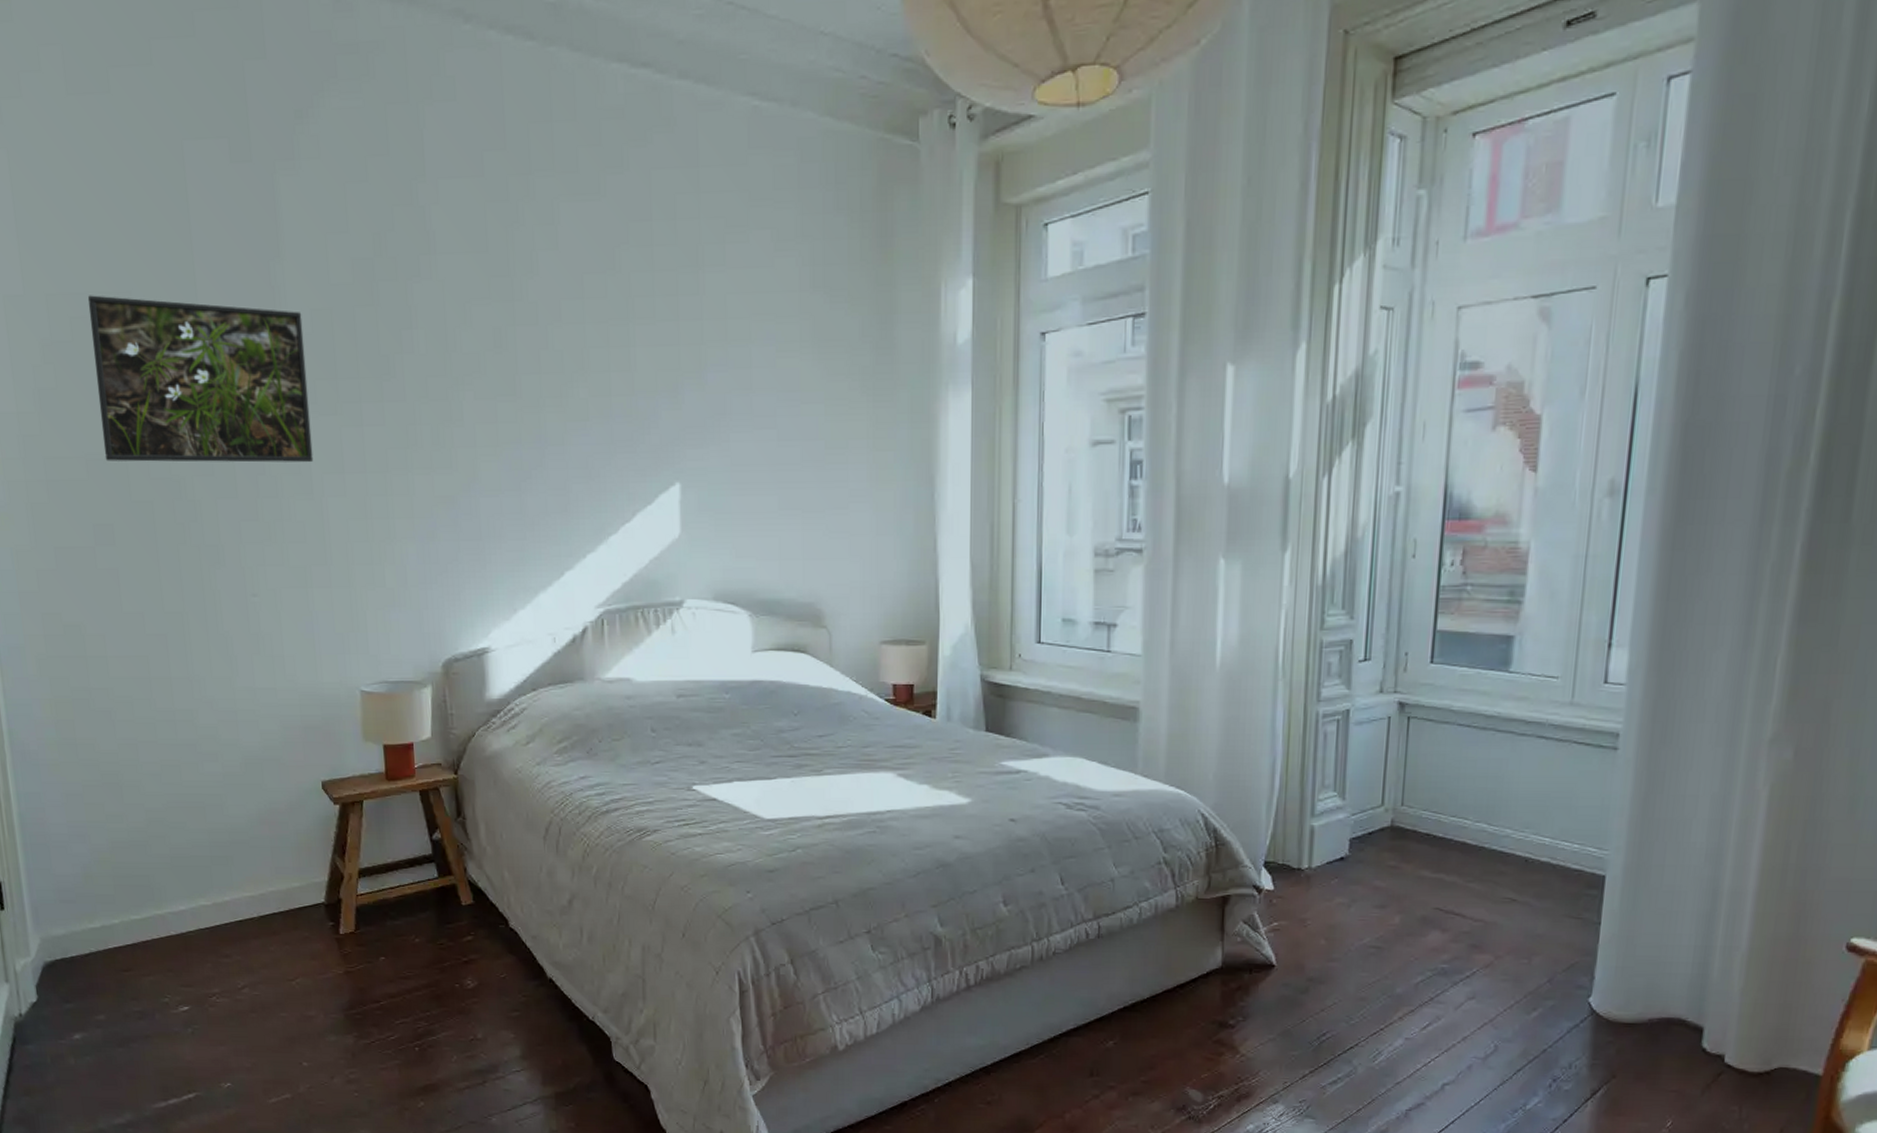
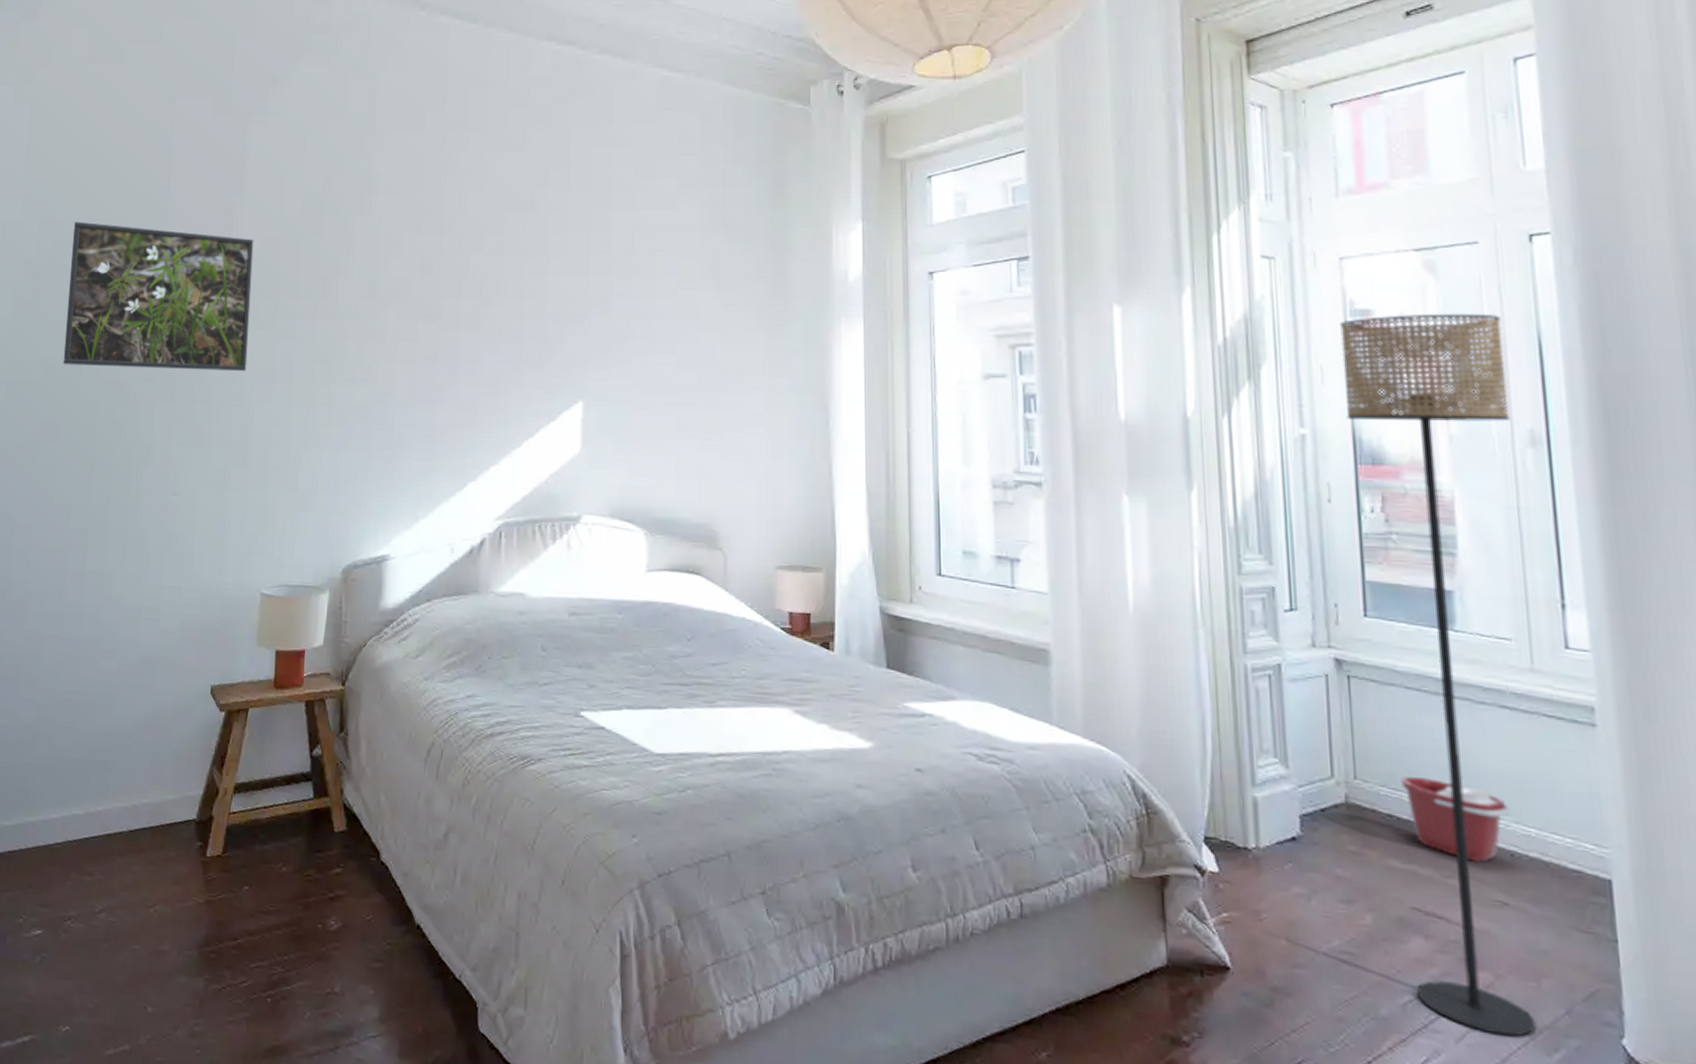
floor lamp: none [1428,363,1604,1002] -> present [1340,313,1536,1037]
bucket: none [1440,800,1530,868] -> present [1399,776,1509,862]

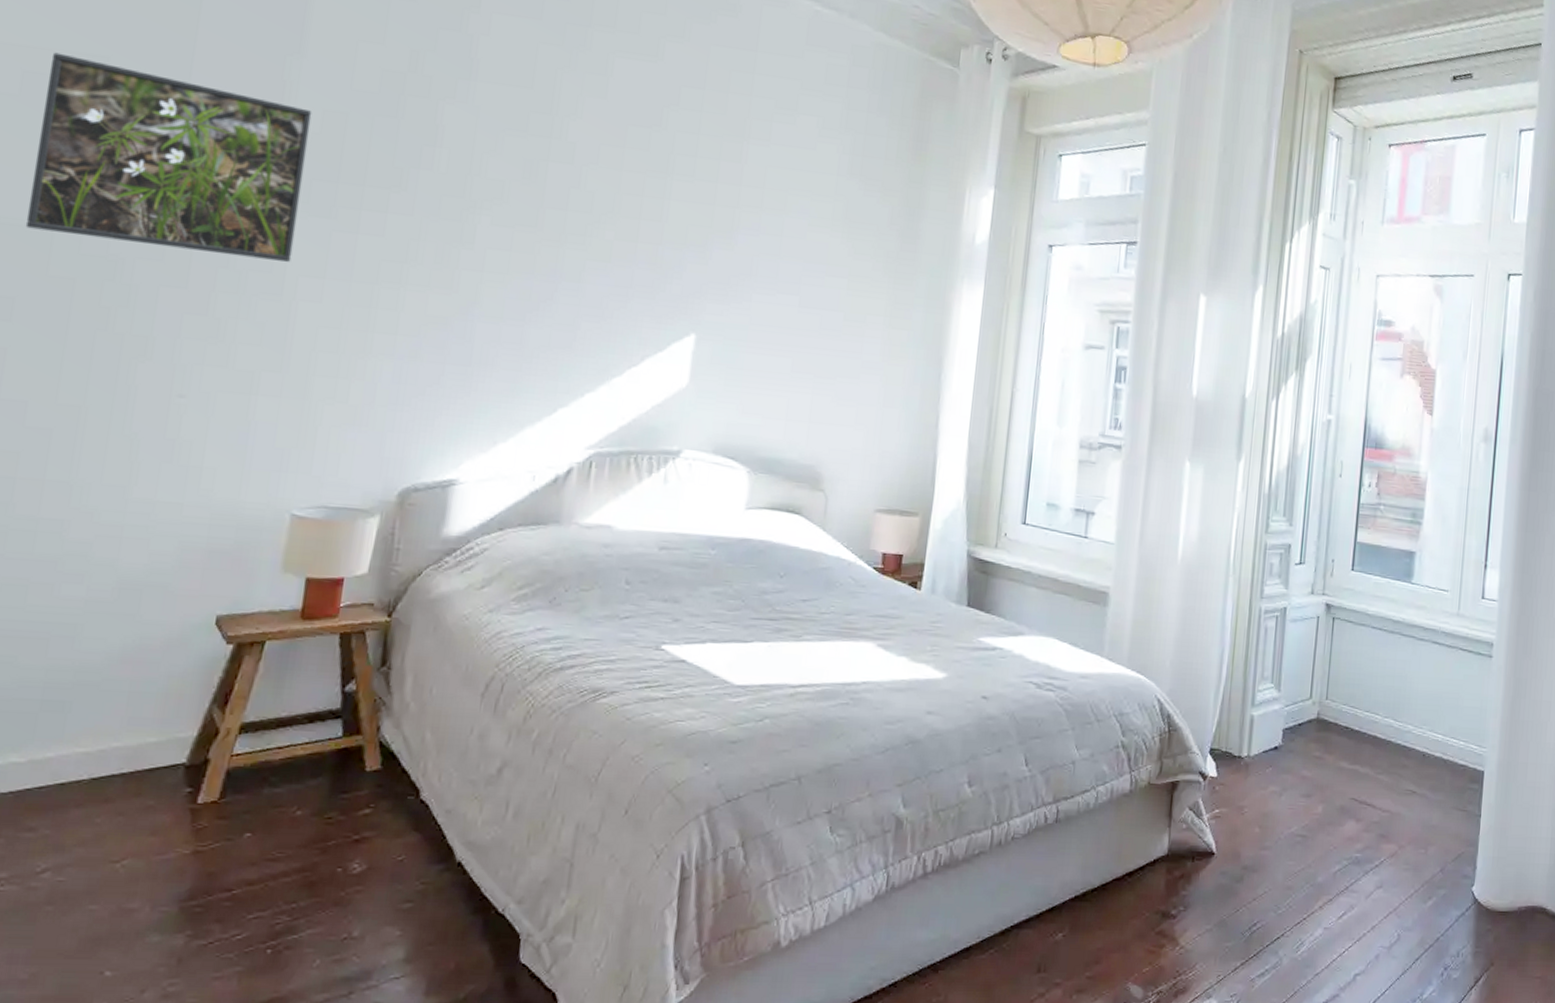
floor lamp: present [1340,313,1536,1037] -> none [1345,326,1480,891]
bucket: present [1399,776,1509,862] -> none [1357,696,1427,761]

